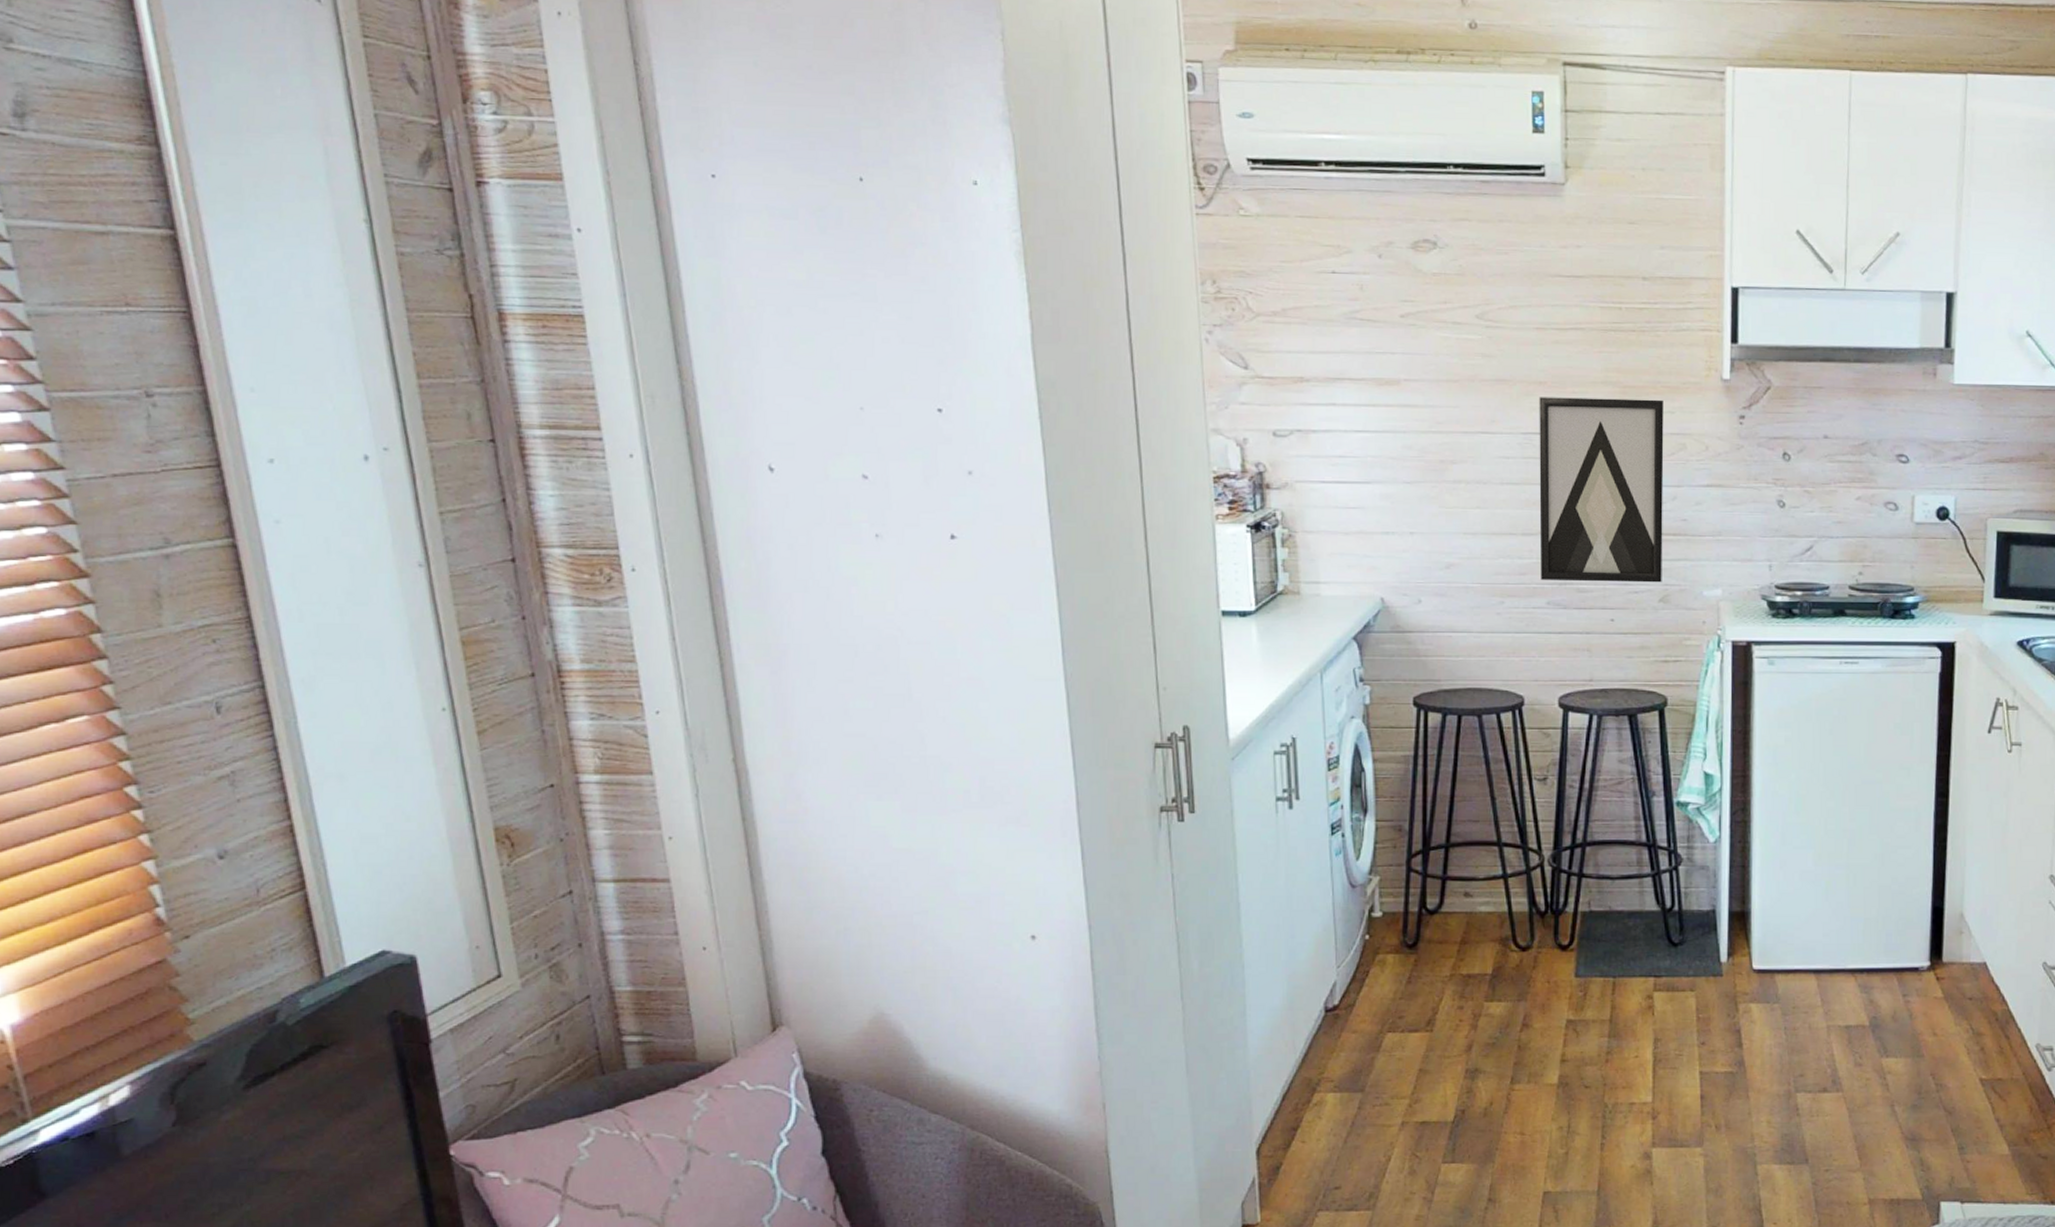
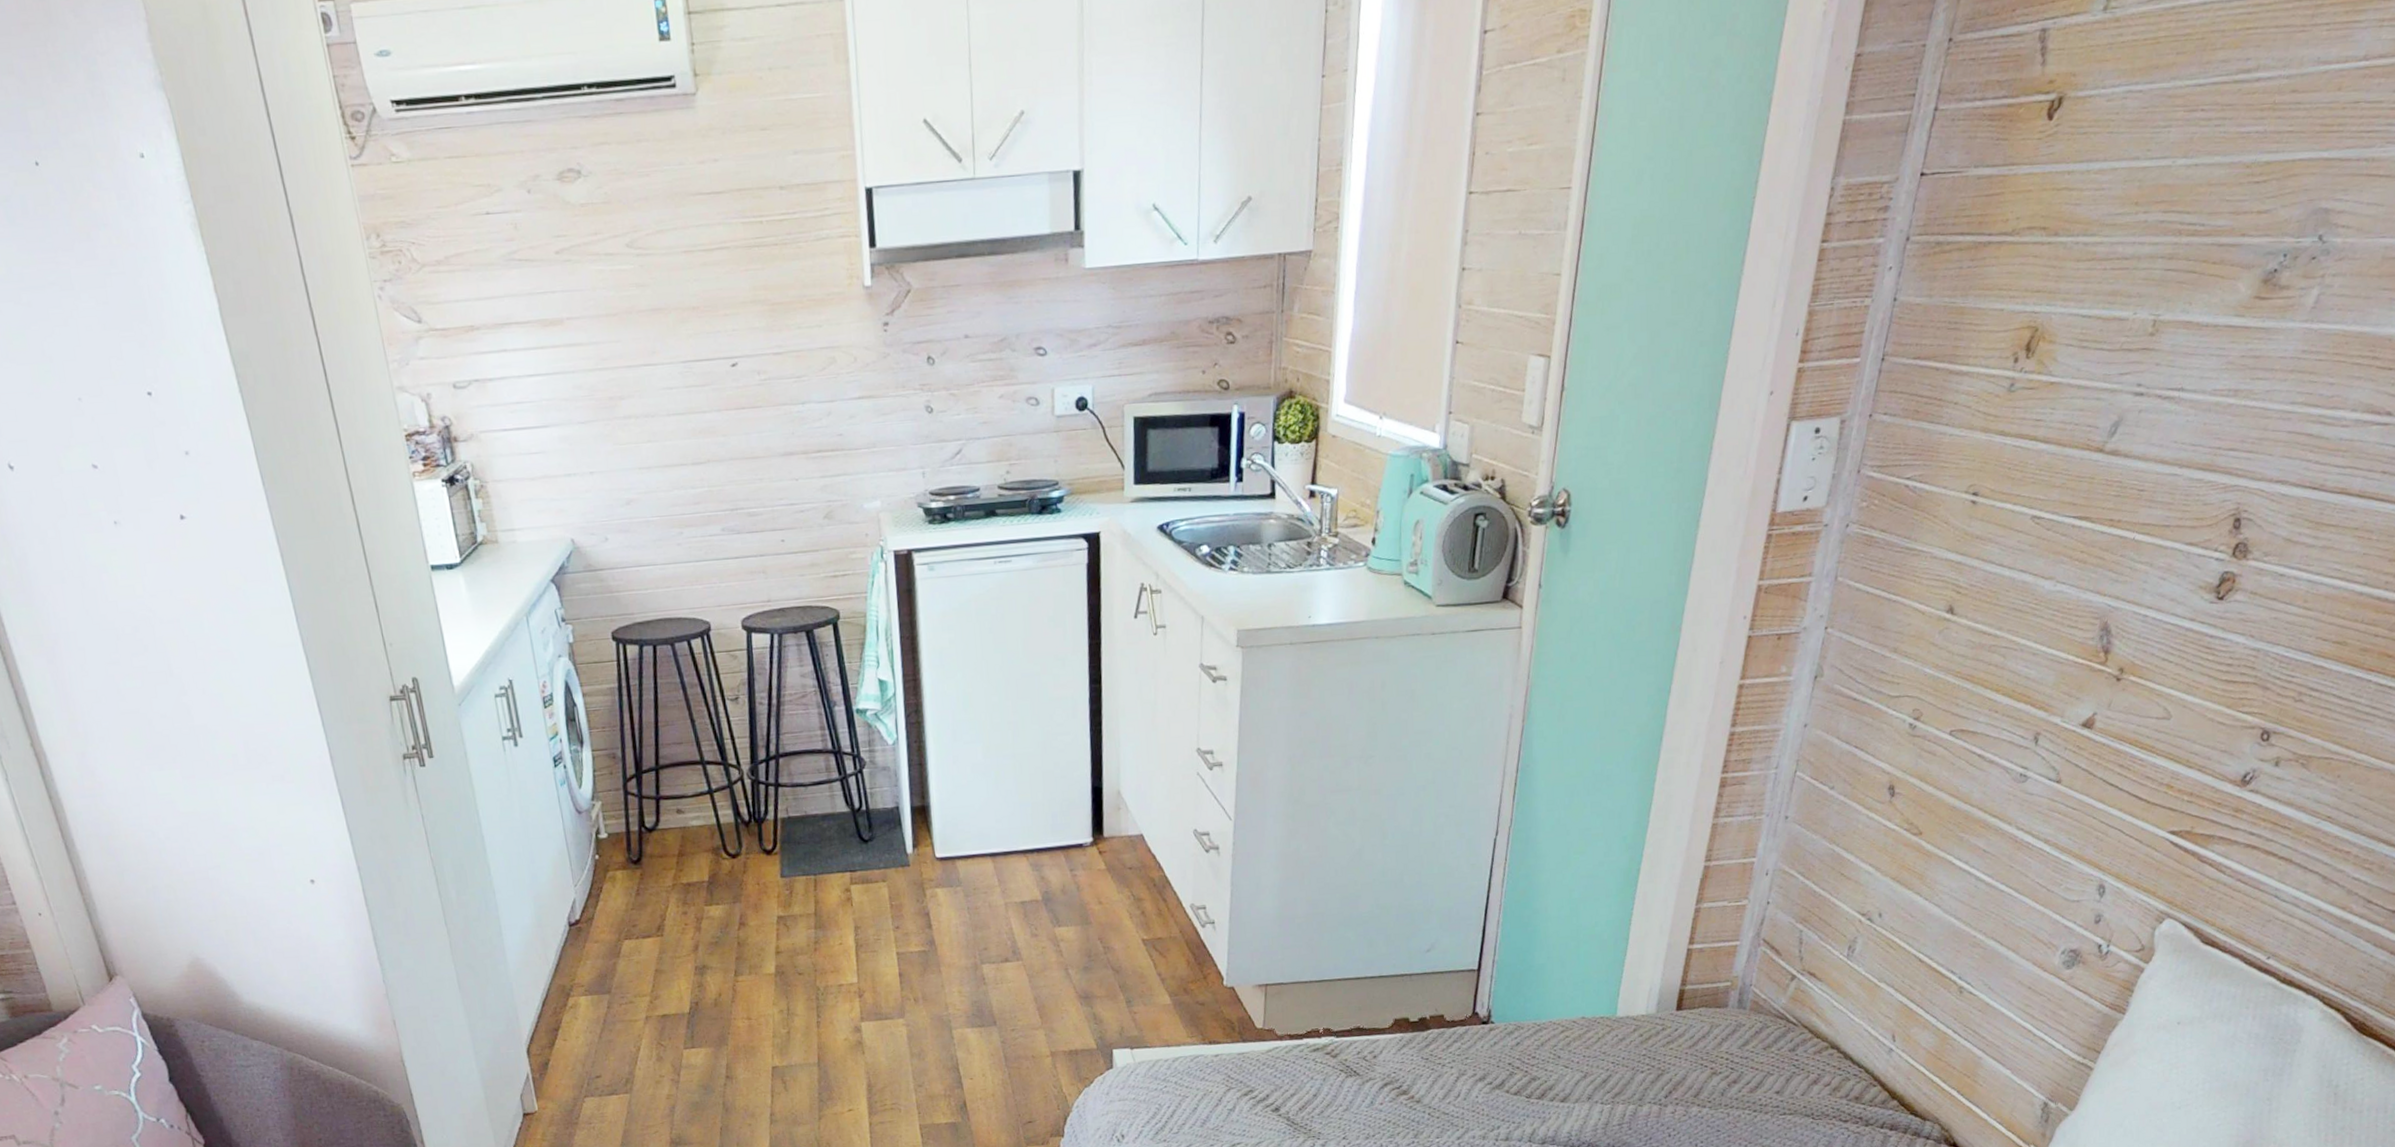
wall art: present [1539,397,1664,583] -> none [694,314,825,507]

